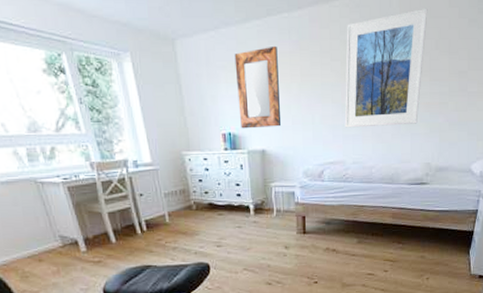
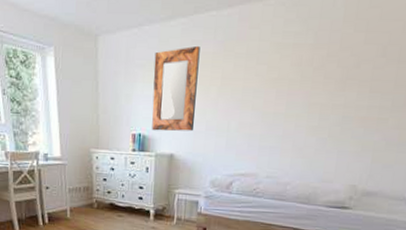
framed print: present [344,8,428,128] -> none [262,8,379,141]

